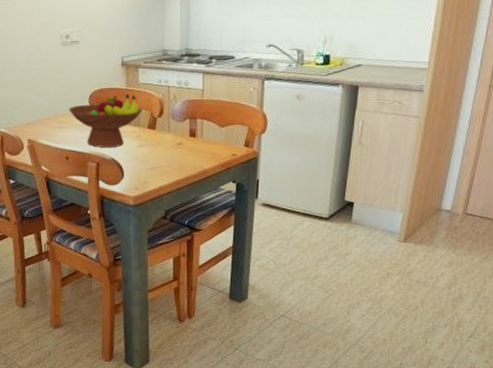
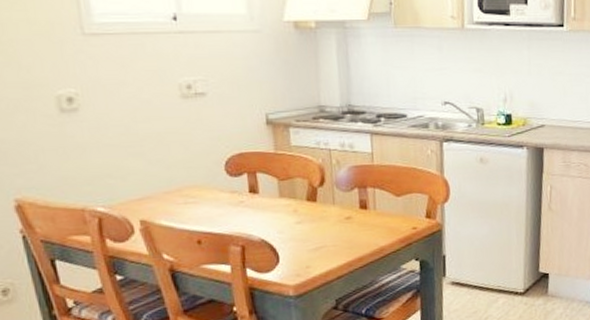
fruit bowl: present [68,94,142,148] -> none [197,159,298,227]

